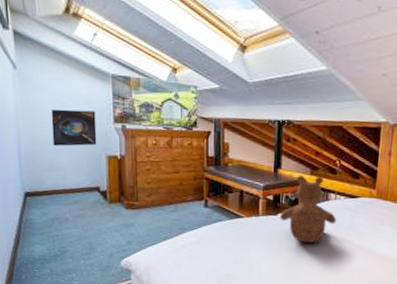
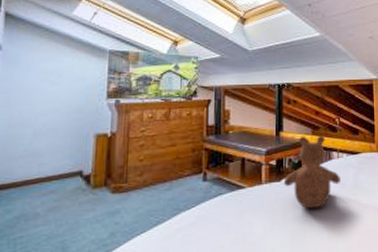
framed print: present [51,109,97,147] -> none [32,88,87,128]

